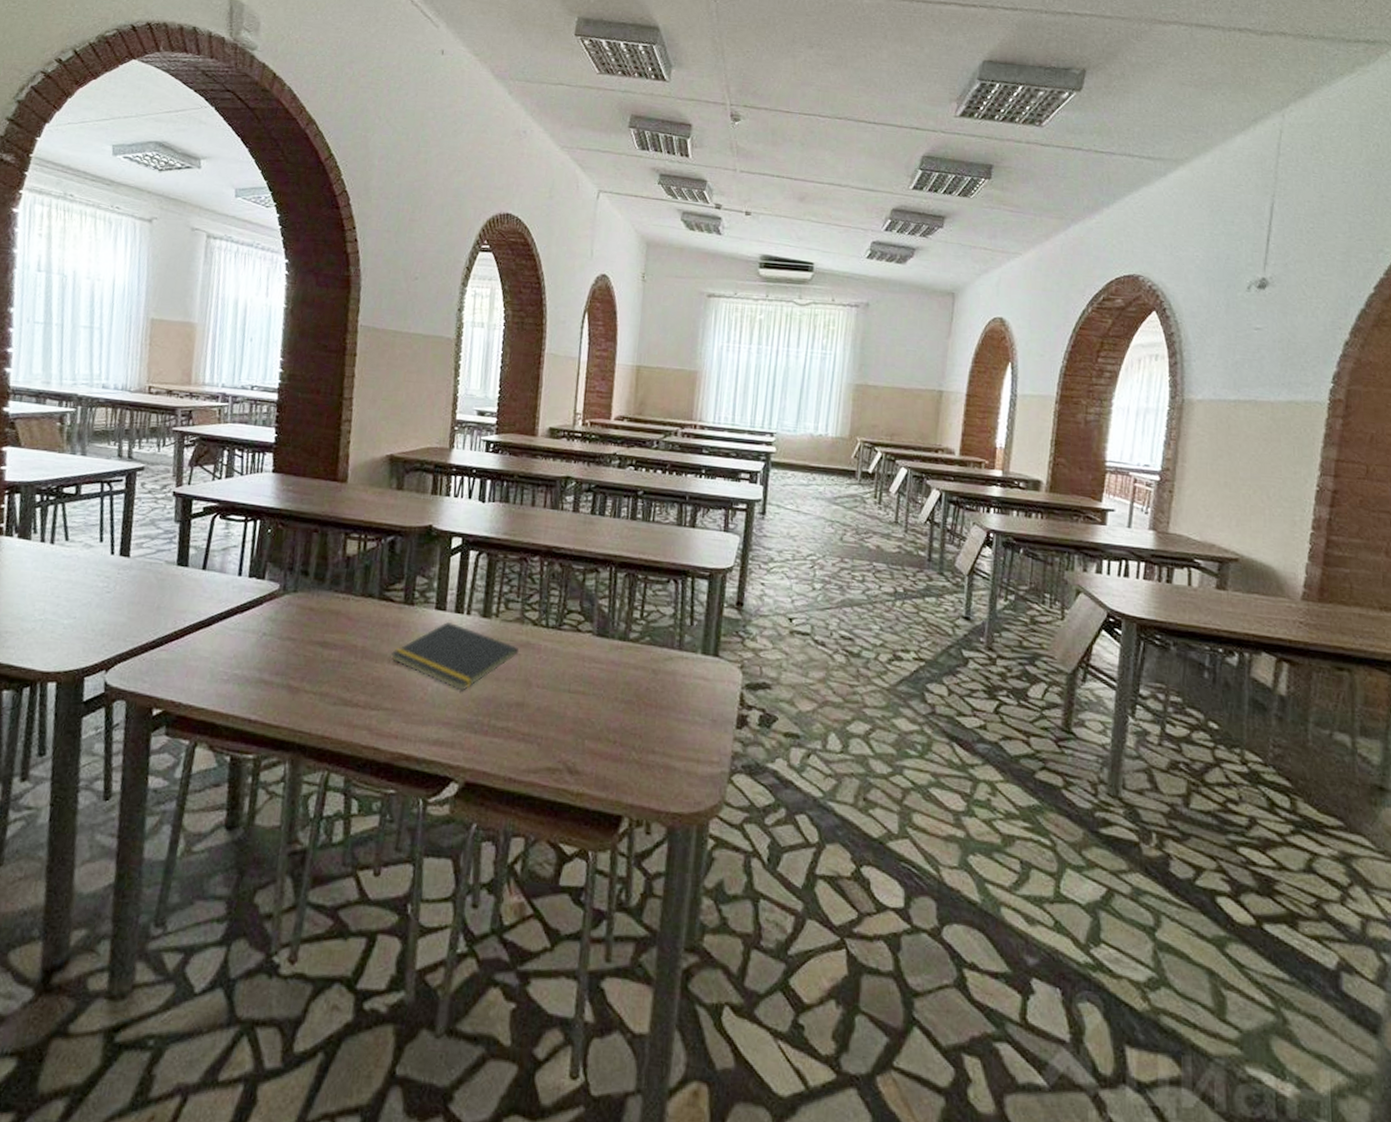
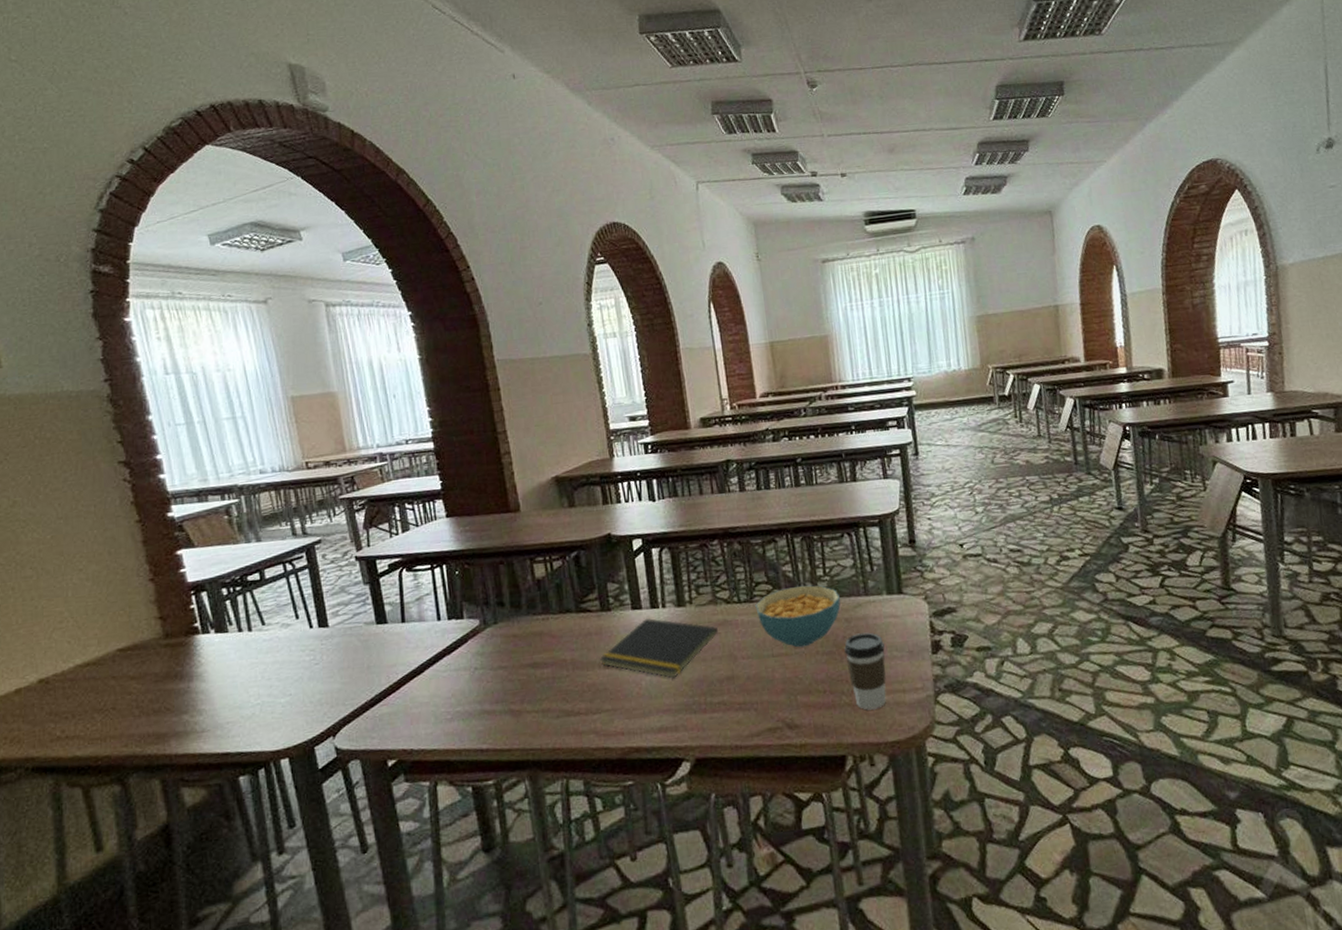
cereal bowl: none [562,623,653,690] -> present [755,585,841,648]
coffee cup: none [644,688,688,774] -> present [844,632,886,710]

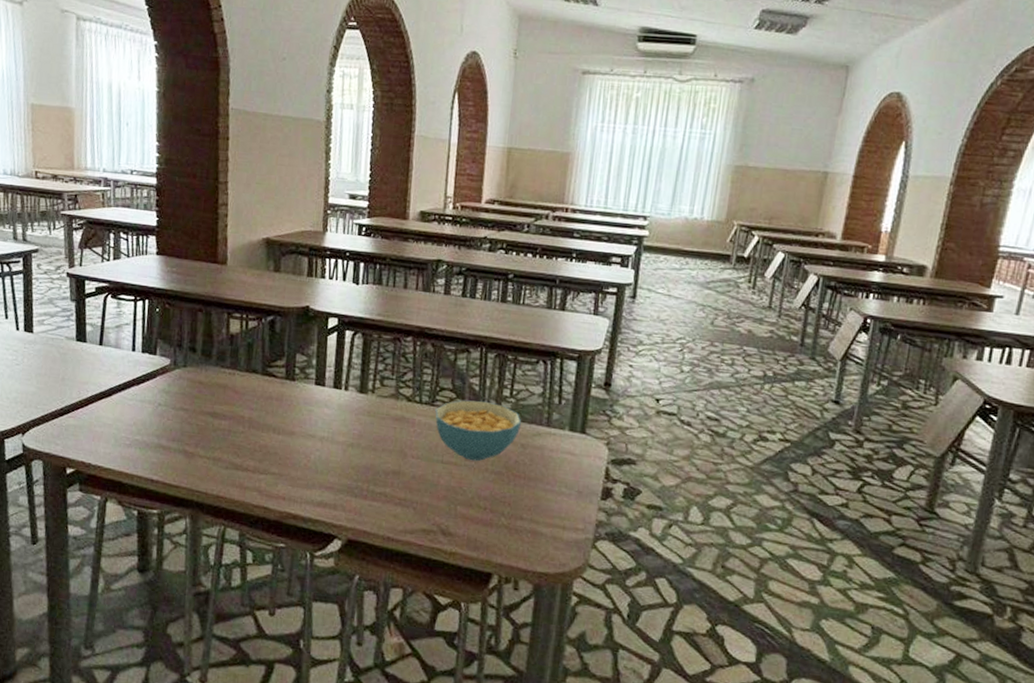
notepad: present [599,618,718,678] -> none [275,397,394,460]
coffee cup: present [844,632,886,710] -> none [513,461,555,538]

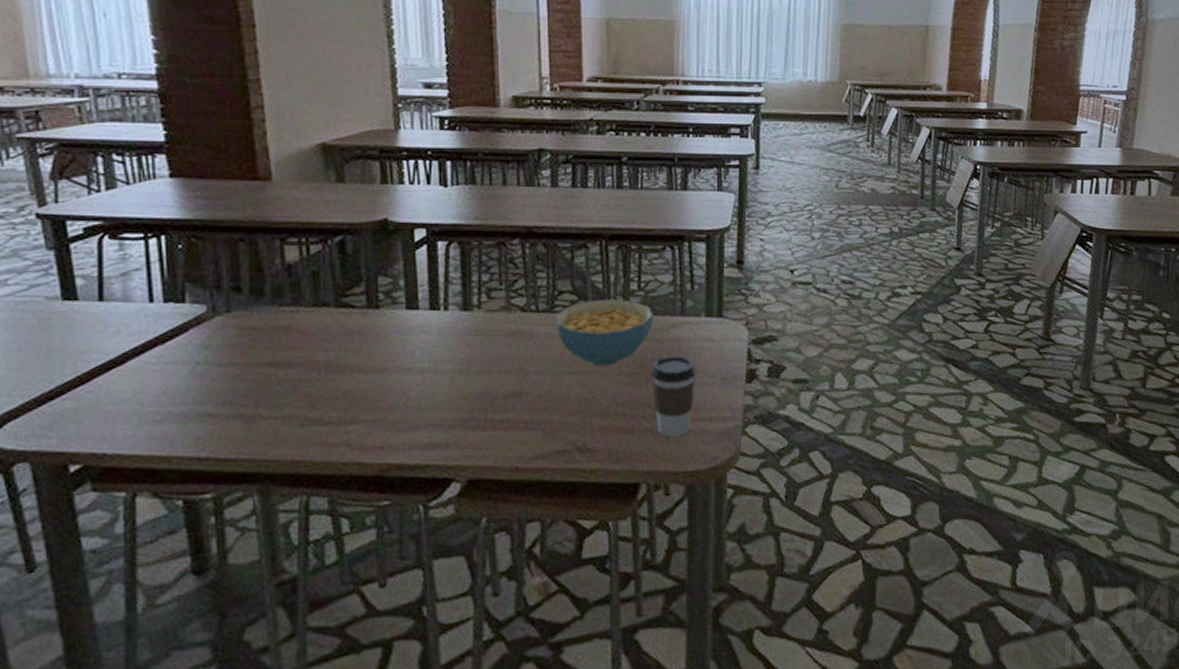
coffee cup: none [513,461,555,538] -> present [652,355,696,437]

